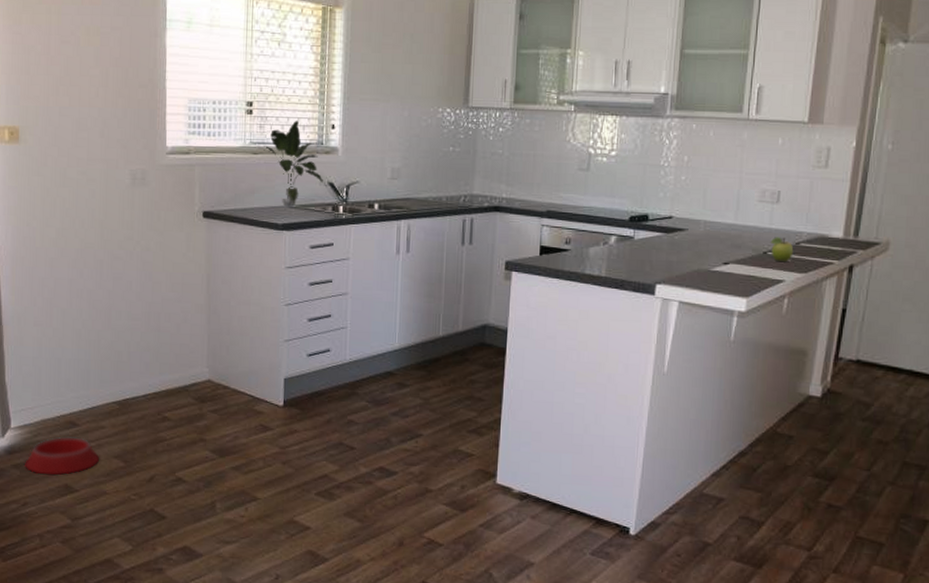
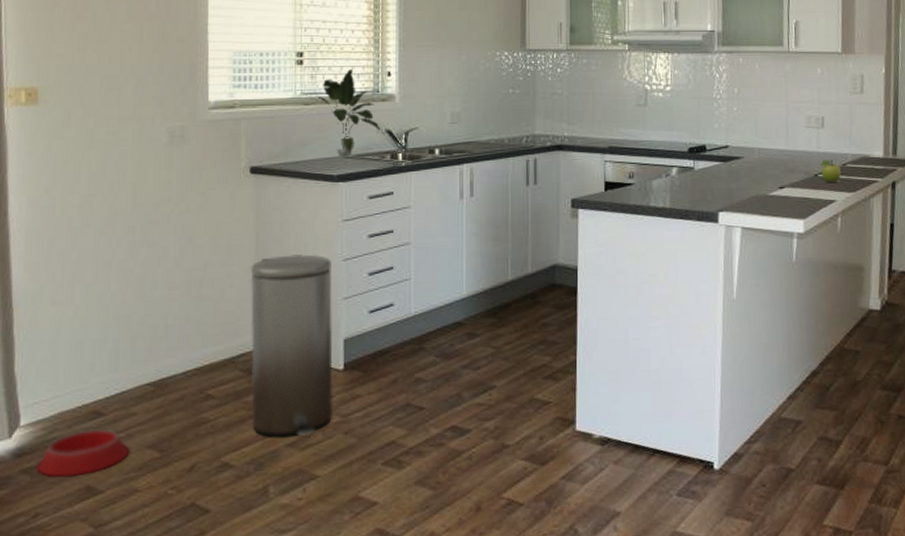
pedal bin: none [201,296,275,463] -> present [250,254,334,438]

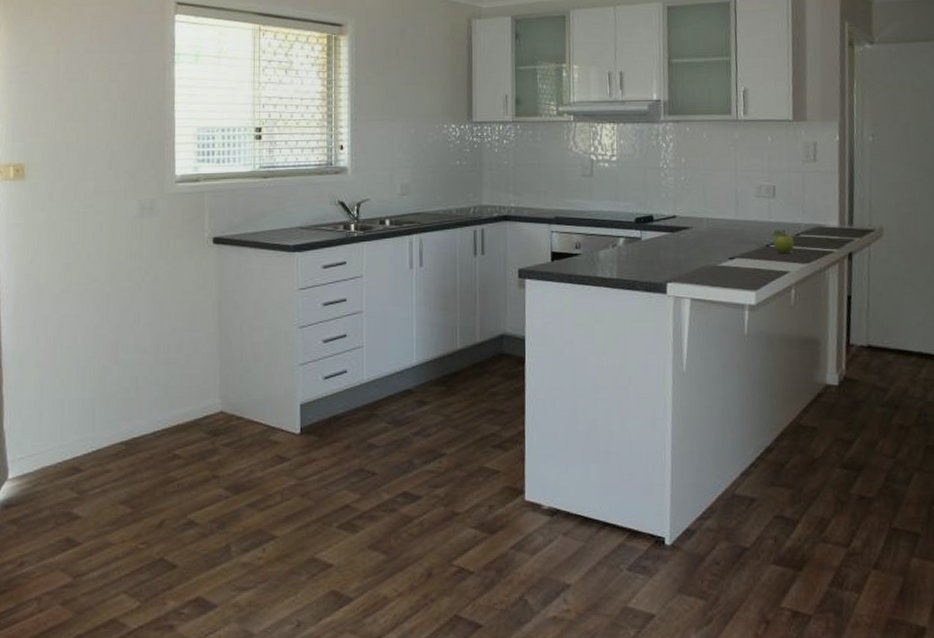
pet bowl: present [36,428,129,478] -> none [22,484,104,529]
pedal bin: present [250,254,334,438] -> none [213,321,291,498]
potted plant: present [316,68,380,157] -> none [273,142,334,228]

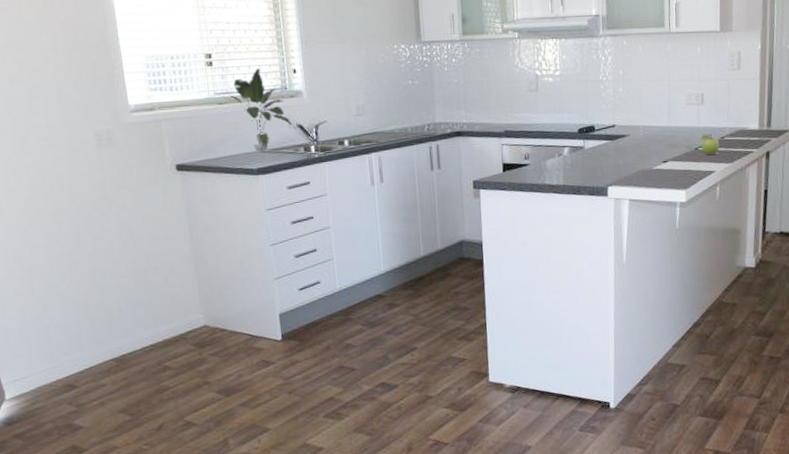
potted plant: none [273,142,334,228] -> present [228,67,292,152]

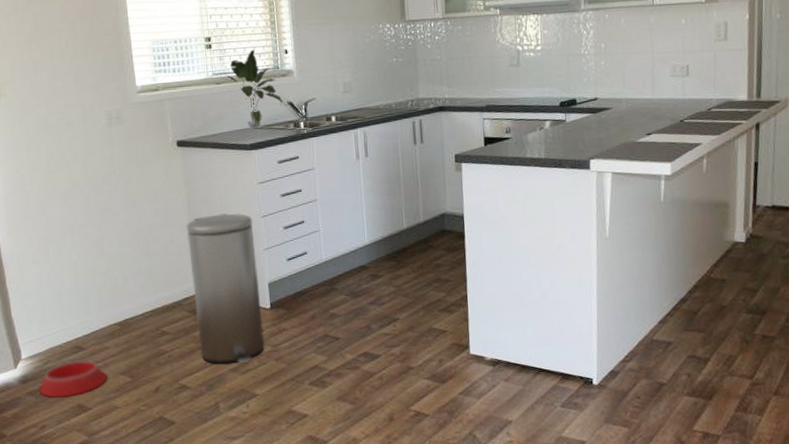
pet bowl: none [26,398,104,441] -> present [39,359,107,399]
pedal bin: none [188,241,277,400] -> present [186,213,266,365]
fruit: present [699,134,720,156] -> none [685,105,707,128]

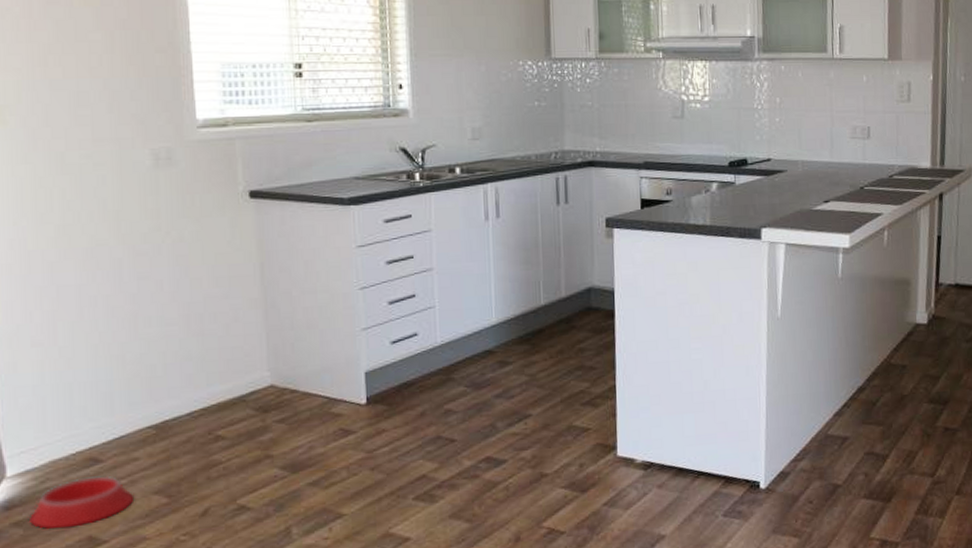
pedal bin: present [186,213,266,365] -> none [256,283,358,478]
potted plant: present [225,49,283,128] -> none [319,81,394,178]

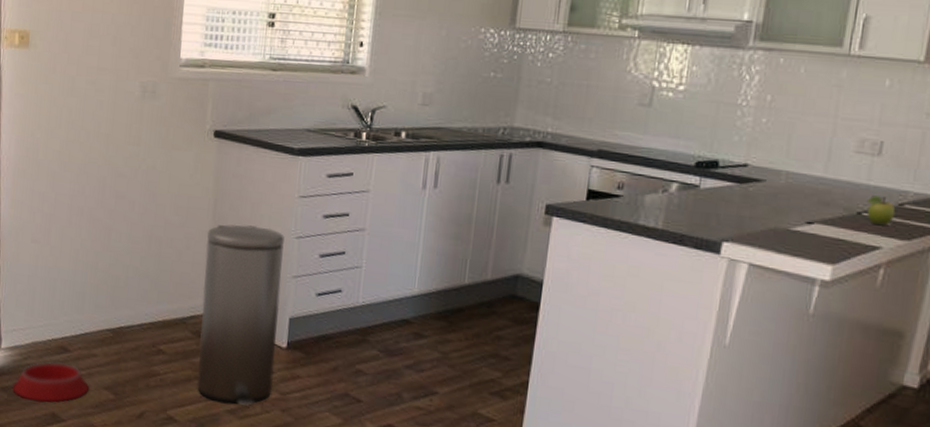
pedal bin: none [256,283,358,478] -> present [197,224,284,407]
fruit: none [865,171,888,196] -> present [866,195,896,226]

